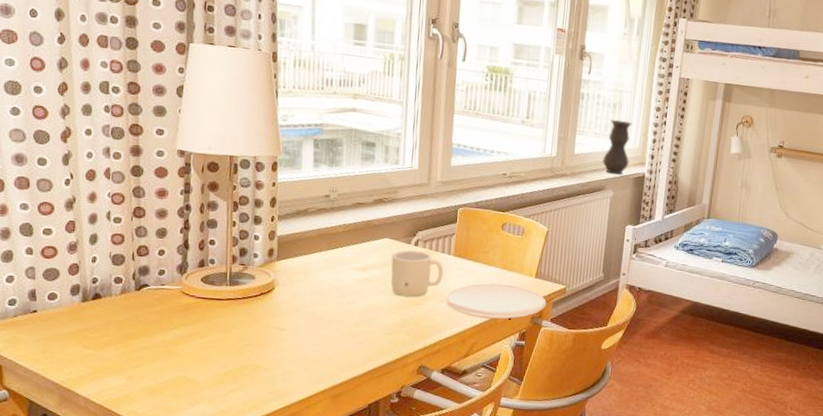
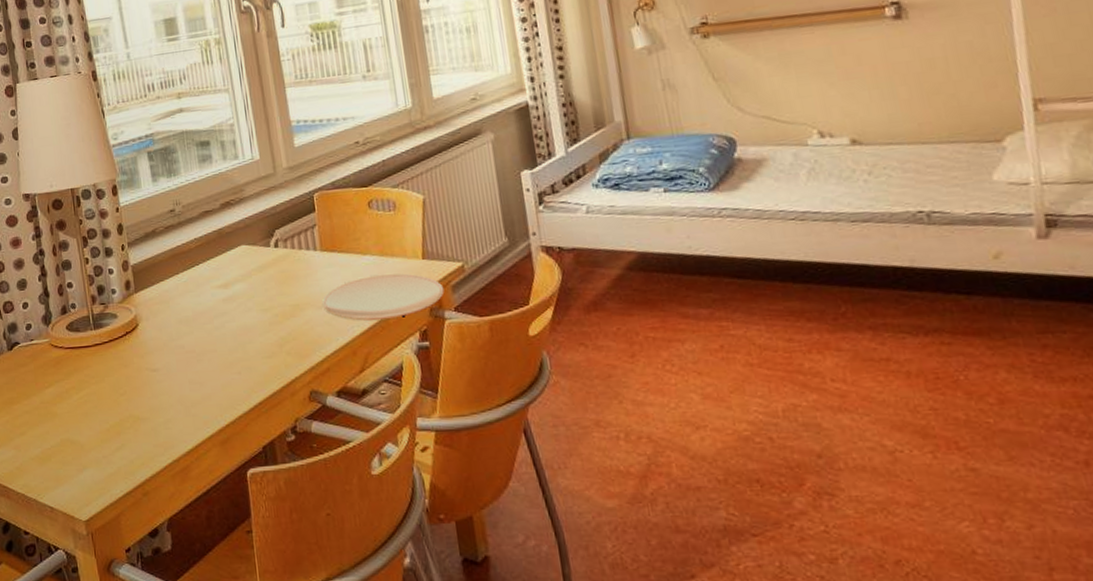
mug: present [391,250,444,297] -> none [252,252,314,310]
vase: present [602,119,633,174] -> none [467,44,505,112]

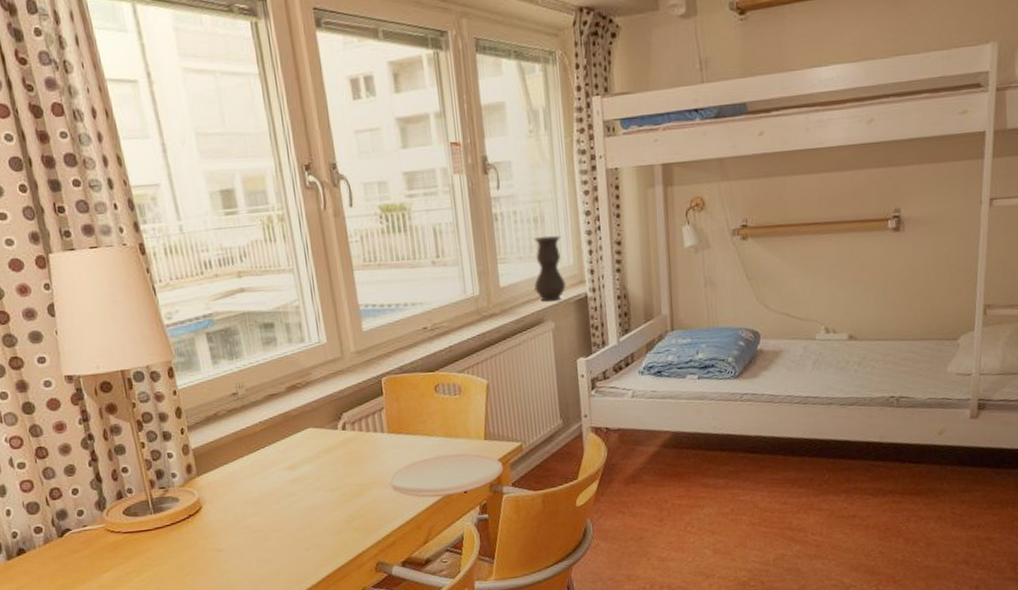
vase: none [467,44,505,112] -> present [534,235,566,302]

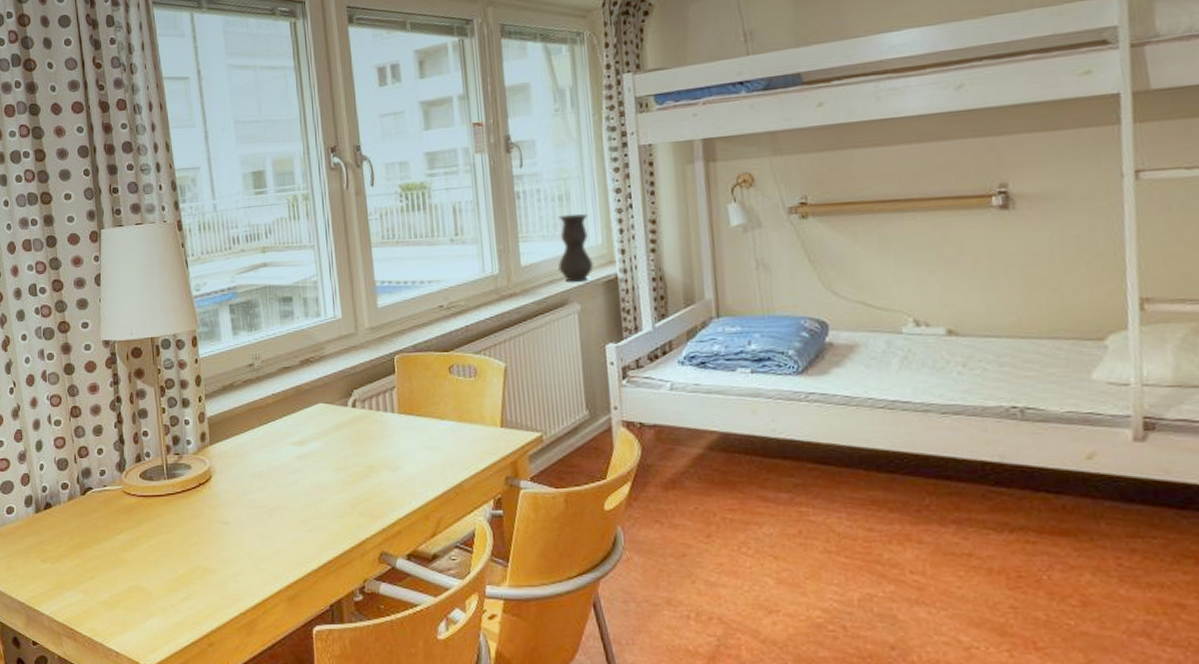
plate: present [389,453,504,498] -> none [397,440,521,487]

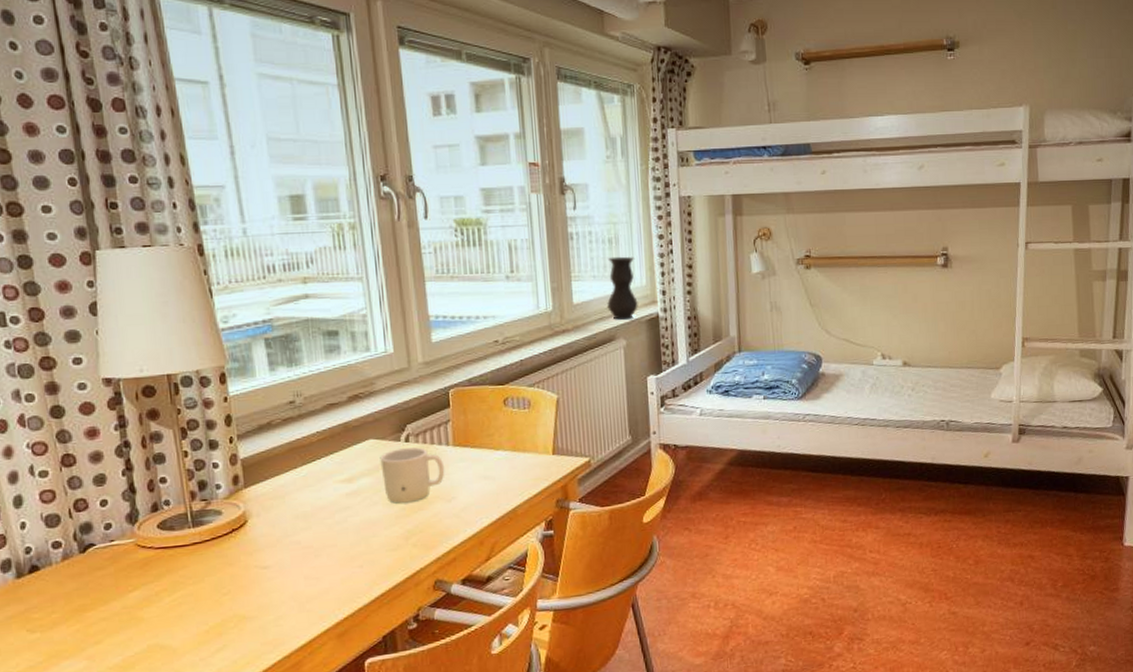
mug: none [328,413,390,469] -> present [380,447,445,503]

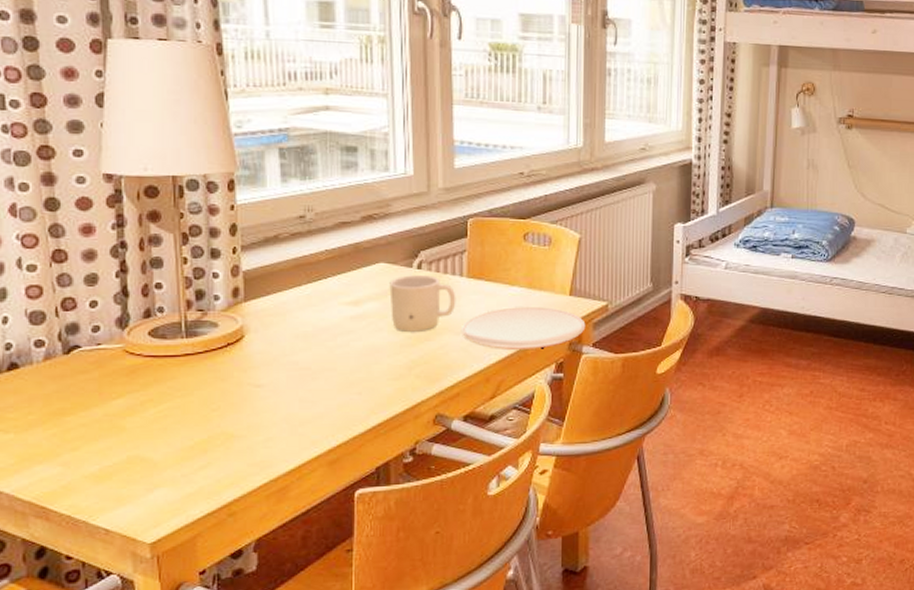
plate: none [452,468,571,513] -> present [462,307,586,351]
vase: present [607,256,638,320] -> none [640,97,673,163]

